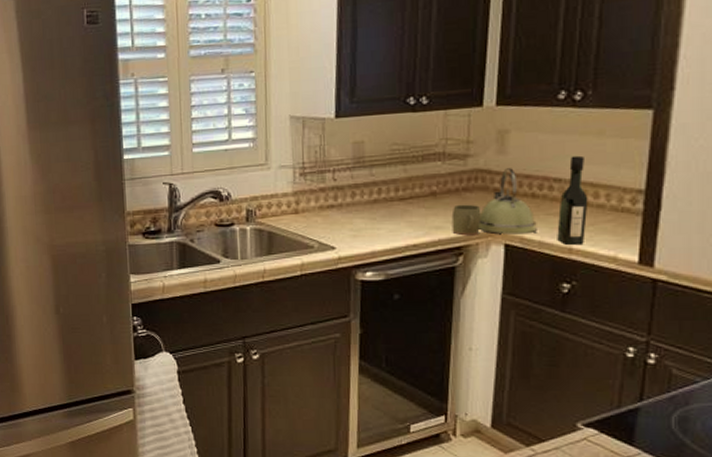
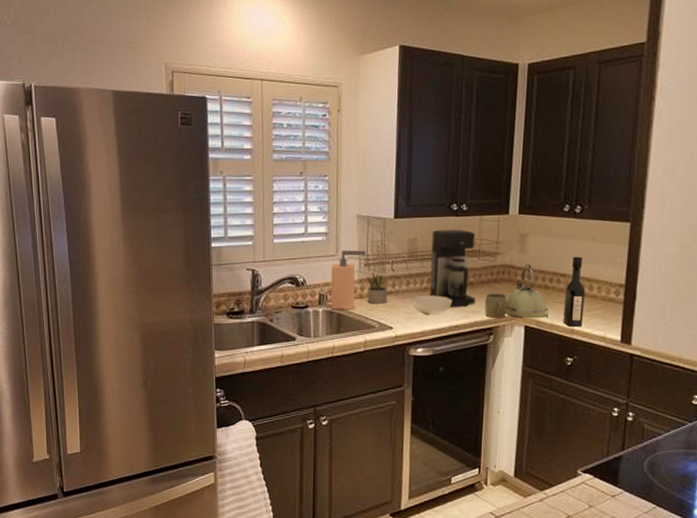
soap dispenser: none [259,157,301,228] -> present [330,250,366,311]
succulent plant: none [302,182,329,220] -> present [366,272,388,304]
bowl: none [357,209,410,233] -> present [411,295,452,316]
coffee maker: none [379,128,440,222] -> present [428,230,476,307]

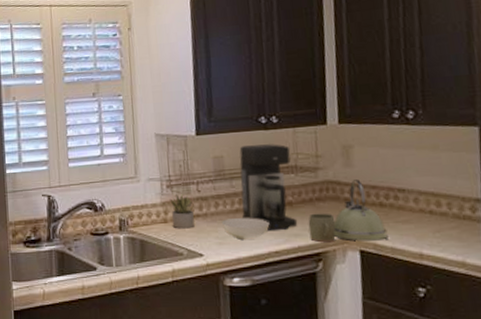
soap dispenser: present [330,250,366,311] -> none [130,171,168,237]
bottle: present [563,256,585,328] -> none [405,168,433,252]

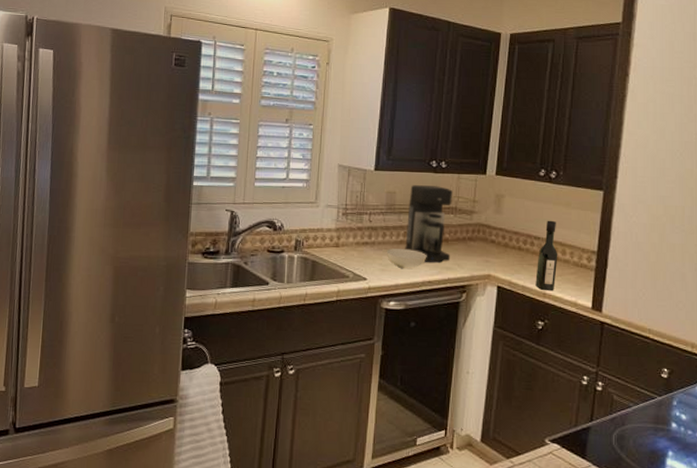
succulent plant: present [170,194,195,229] -> none [343,222,364,254]
mug: present [308,213,336,243] -> none [459,251,481,277]
kettle: present [334,179,388,242] -> none [479,225,521,279]
bottle: none [405,168,433,252] -> present [535,220,558,292]

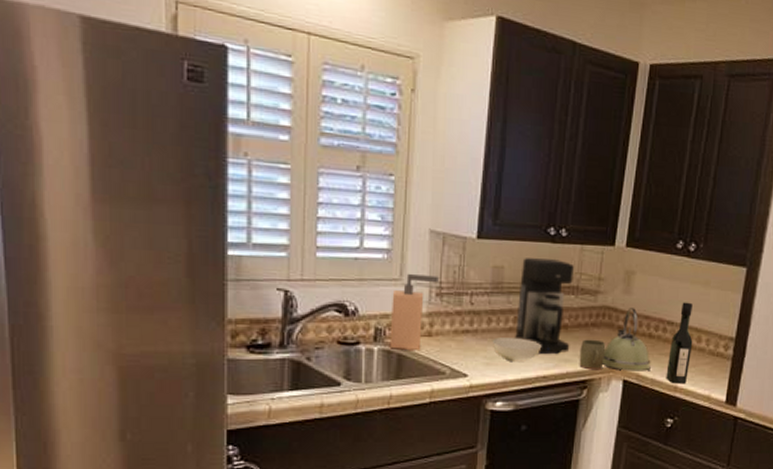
soap dispenser: none [306,197,345,259] -> present [389,273,439,351]
mug: none [459,251,481,277] -> present [579,339,606,370]
kettle: none [479,225,521,279] -> present [602,308,651,371]

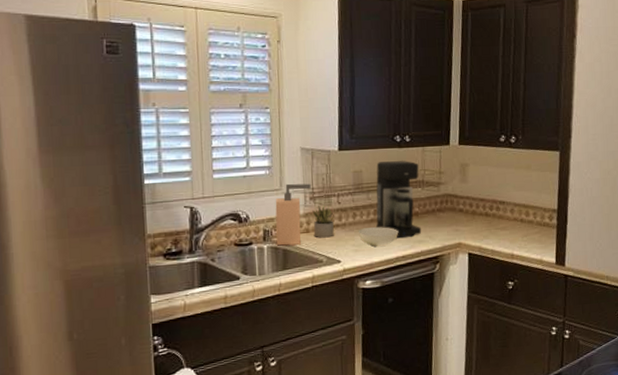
succulent plant: none [437,305,464,345] -> present [312,205,334,238]
mug: present [579,339,606,370] -> none [430,222,452,247]
kettle: present [602,308,651,371] -> none [449,193,490,246]
bottle: present [666,302,693,385] -> none [503,184,523,253]

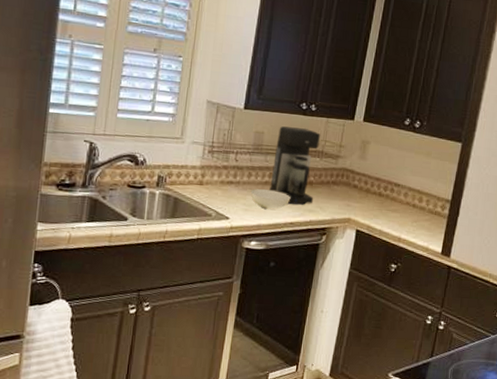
soap dispenser: present [275,183,311,246] -> none [168,133,212,196]
succulent plant: present [312,205,334,238] -> none [206,160,230,193]

